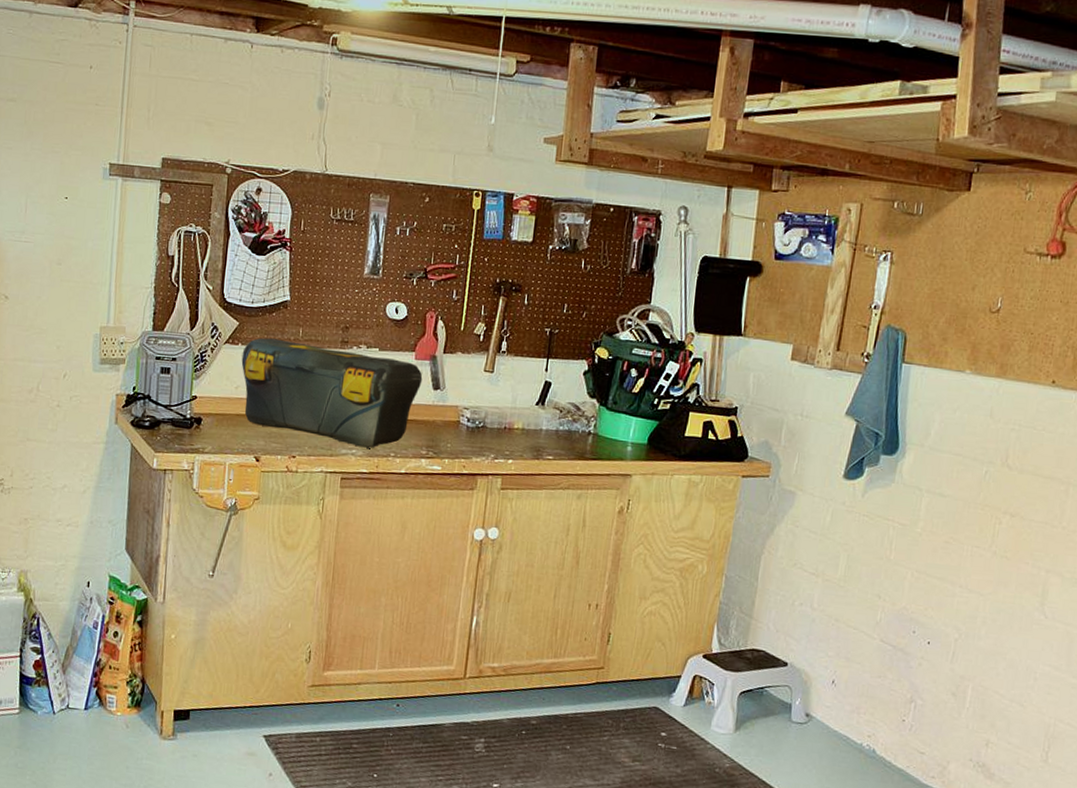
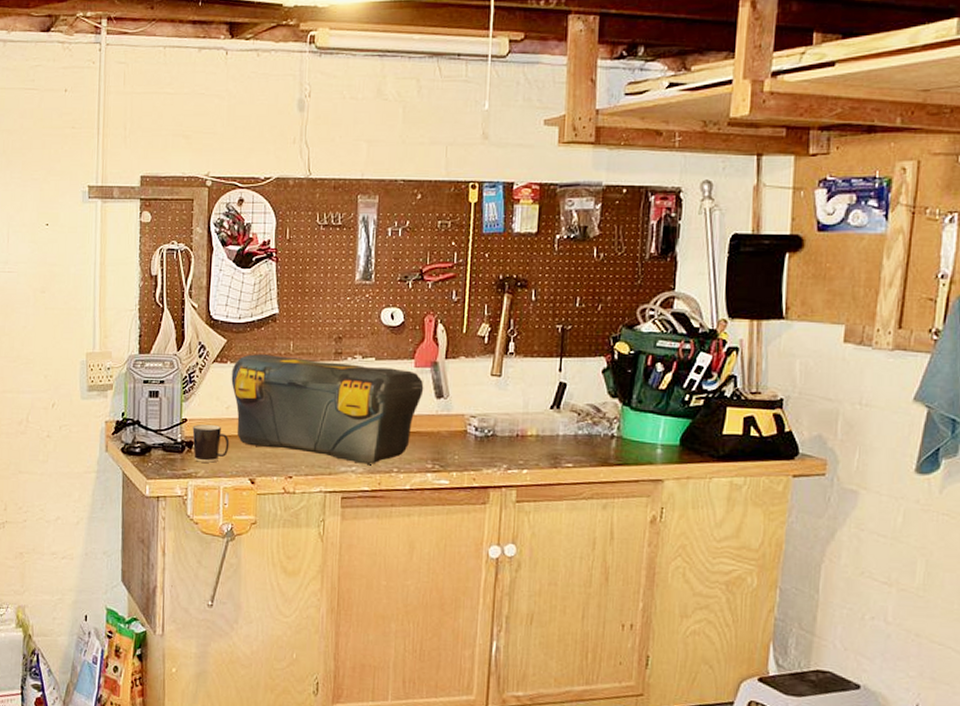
mug: none [201,402,237,440] -> present [192,424,230,463]

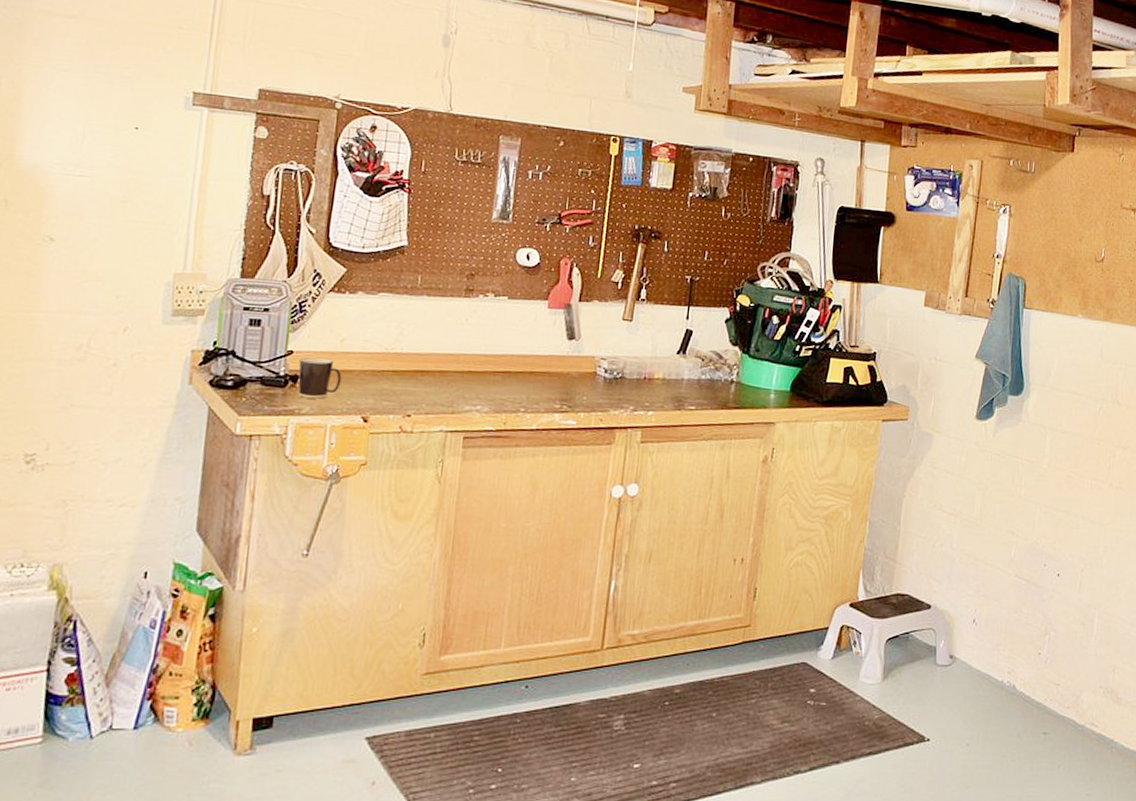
toolbox: present [231,354,424,465] -> none [348,285,556,404]

